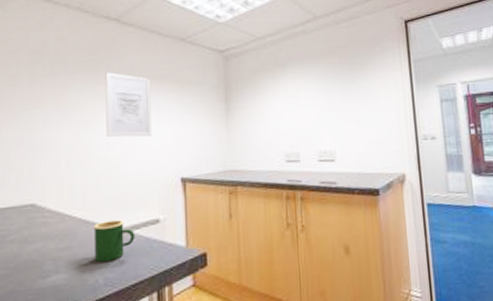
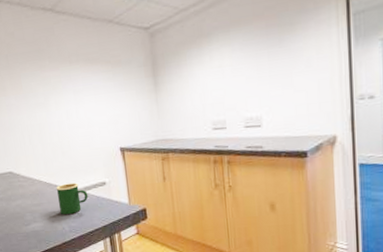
wall art: present [105,72,152,138] -> none [48,59,92,116]

